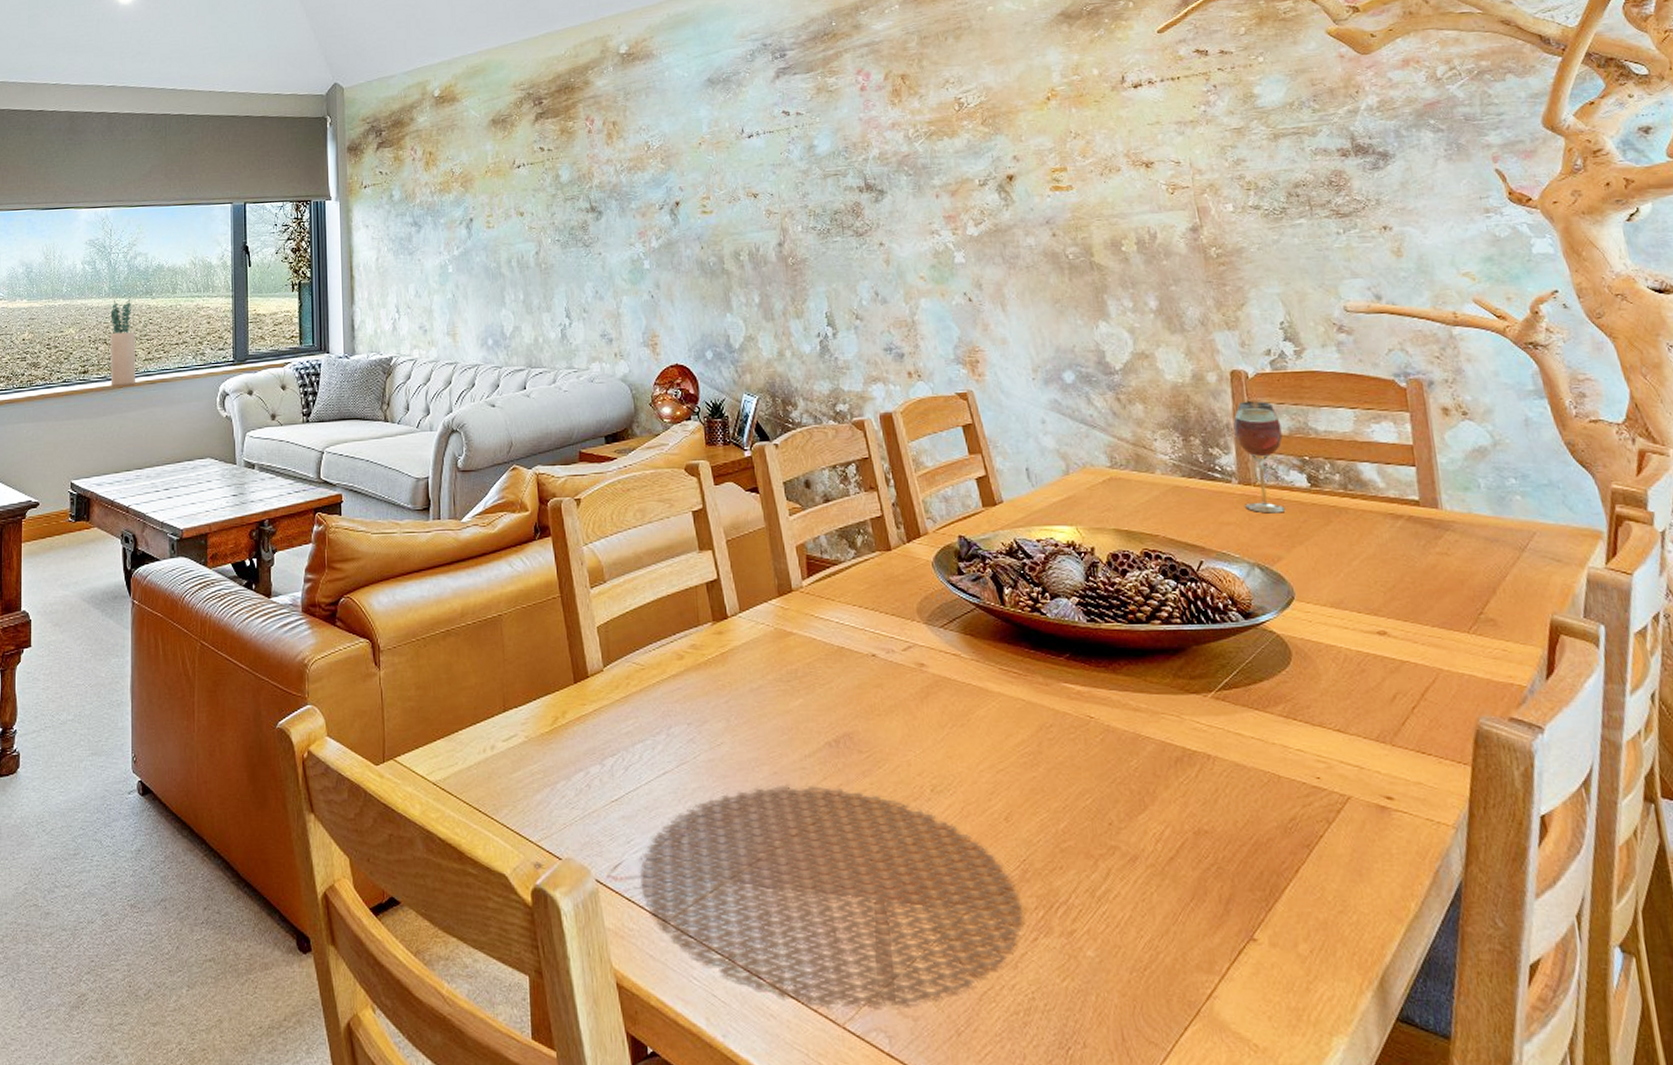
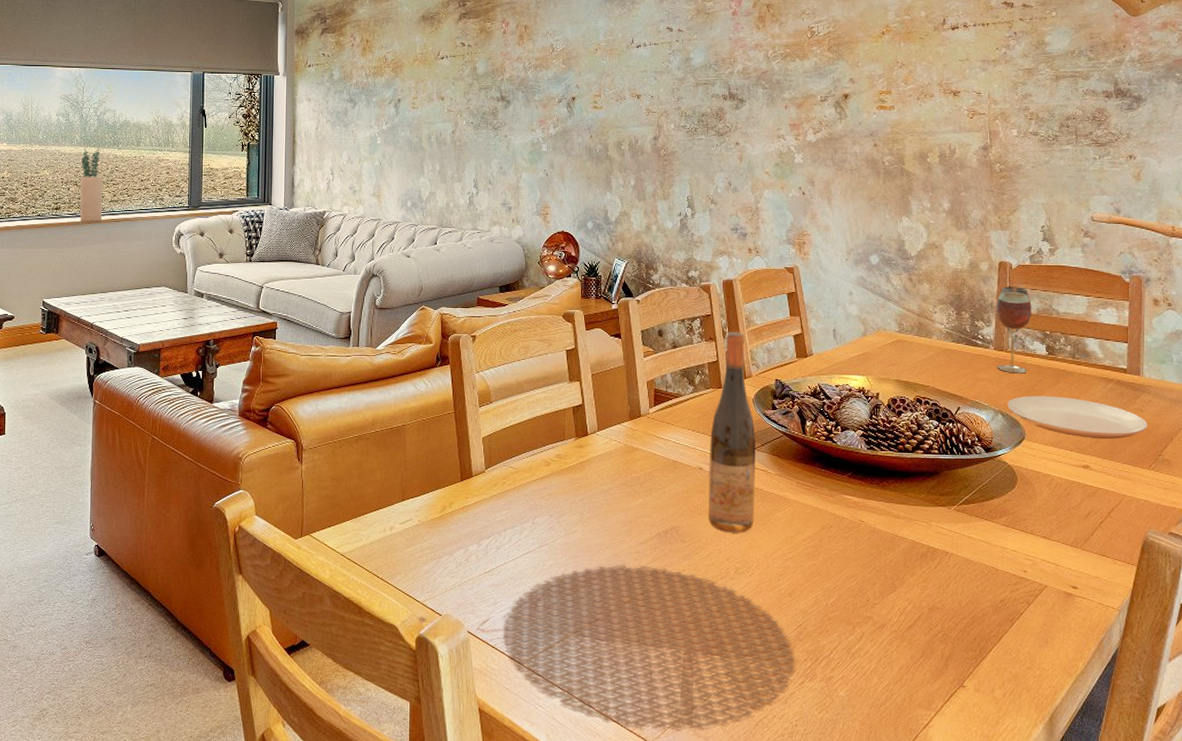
wine bottle: none [882,478,950,739] -> present [707,332,756,533]
plate: none [1265,540,1459,595] -> present [1008,395,1148,439]

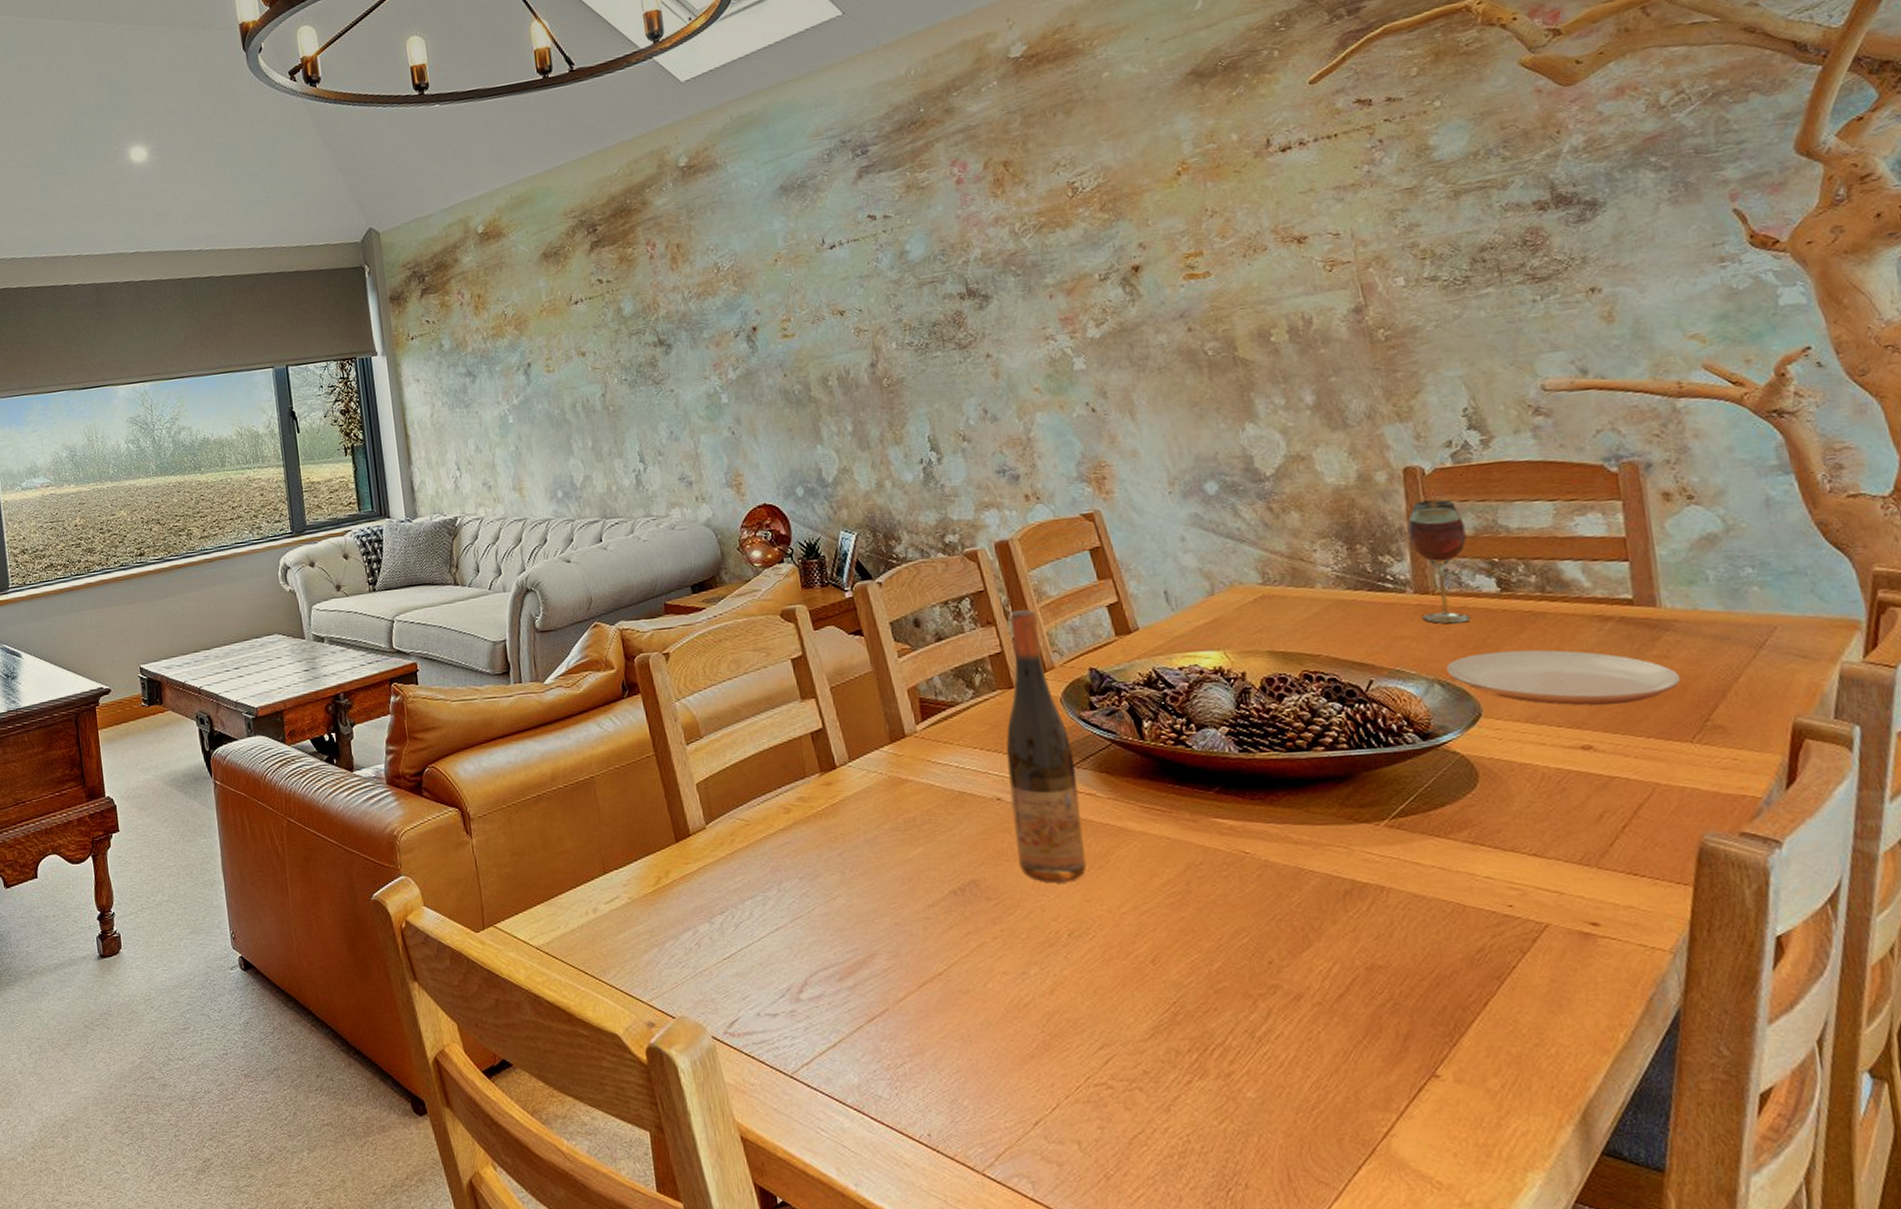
vase: present [80,145,103,223] -> none [160,472,194,568]
place mat: present [503,564,794,730] -> none [758,935,1174,1154]

